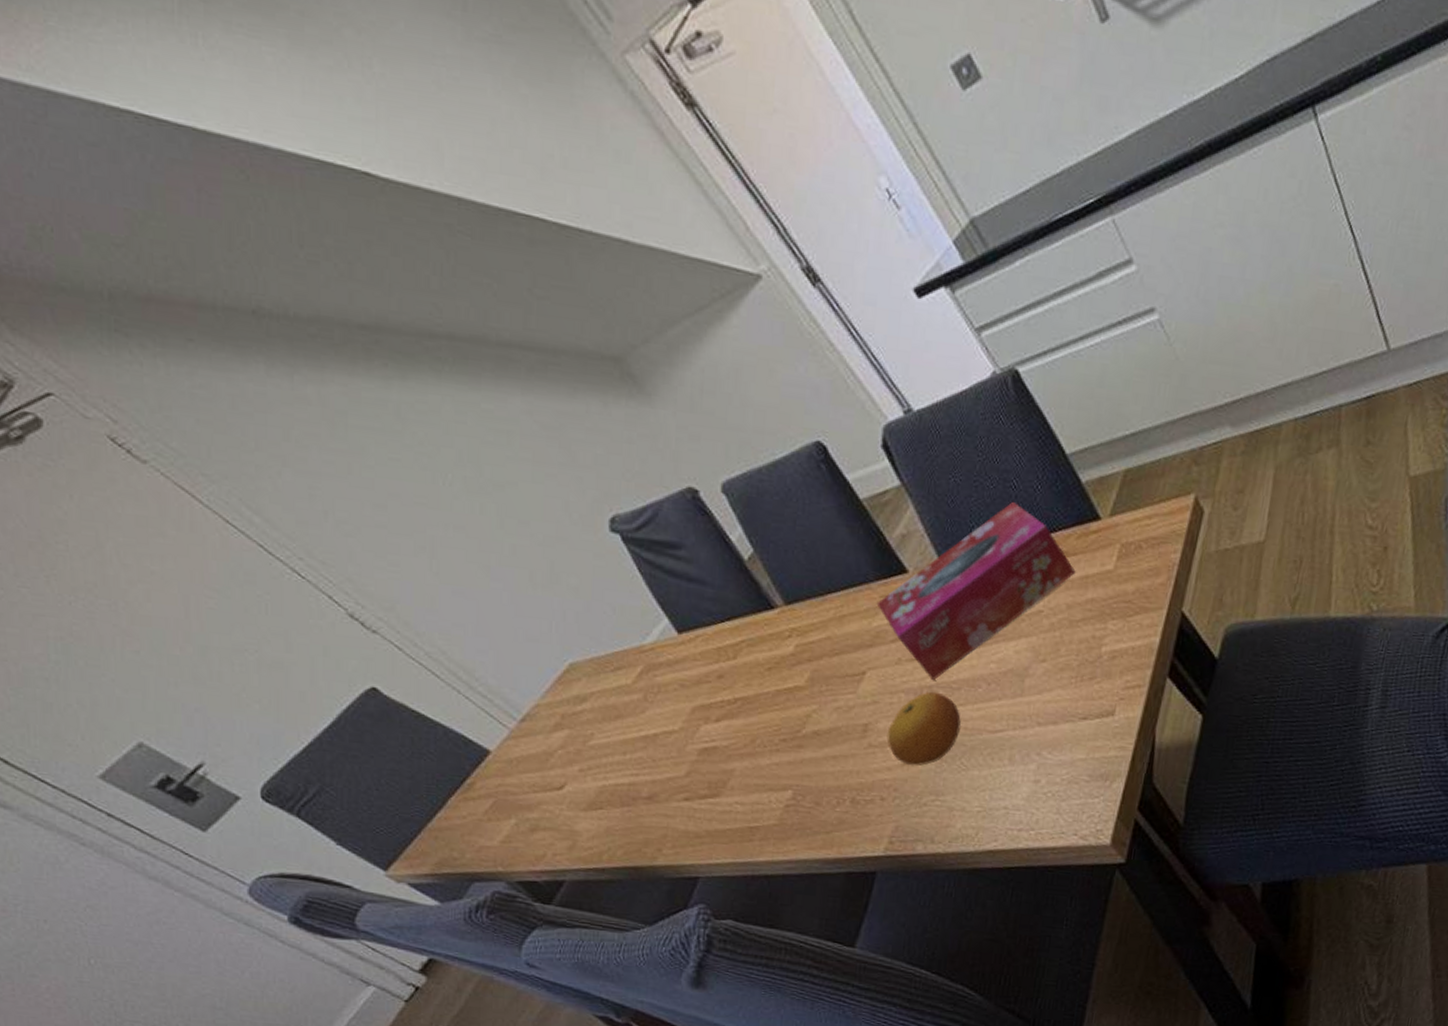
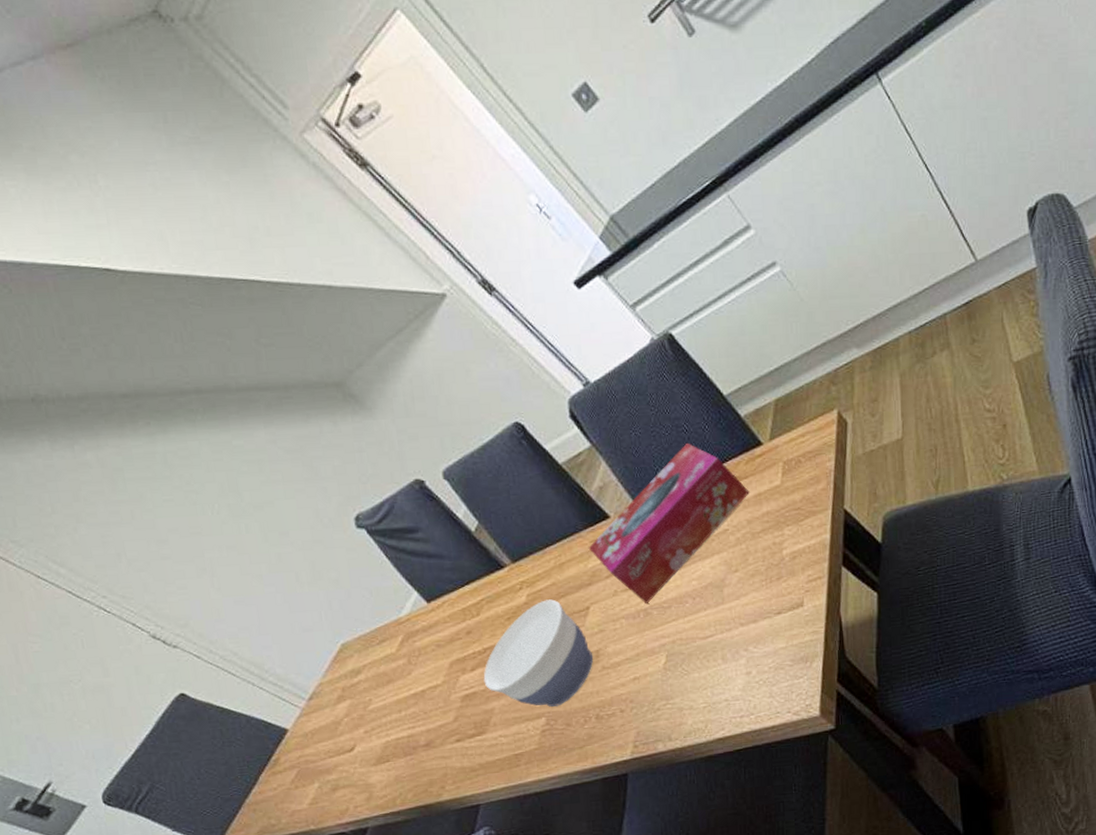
bowl: none [728,654,860,780] -> present [483,599,593,707]
fruit: present [886,692,961,766] -> none [616,614,677,679]

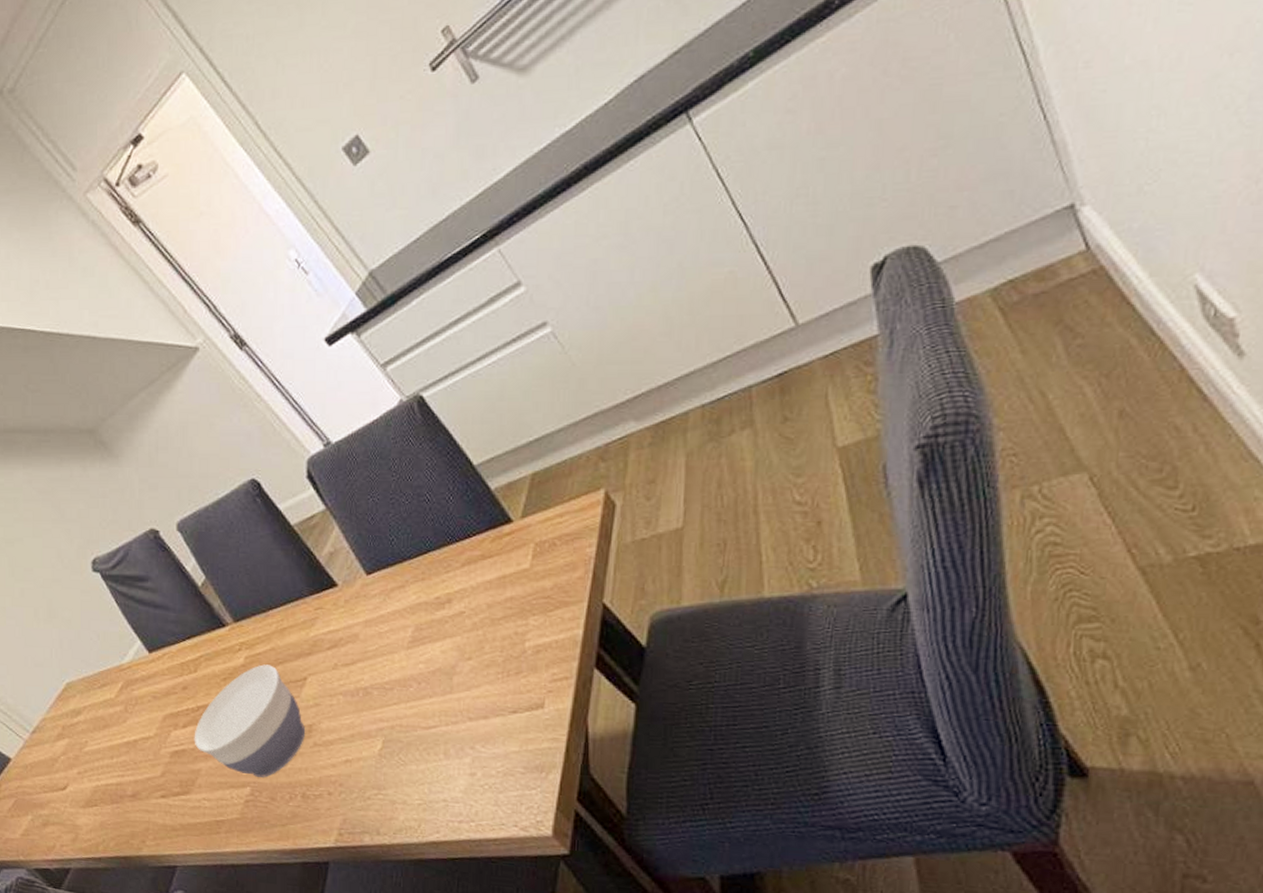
tissue box: present [588,442,750,604] -> none [312,513,493,682]

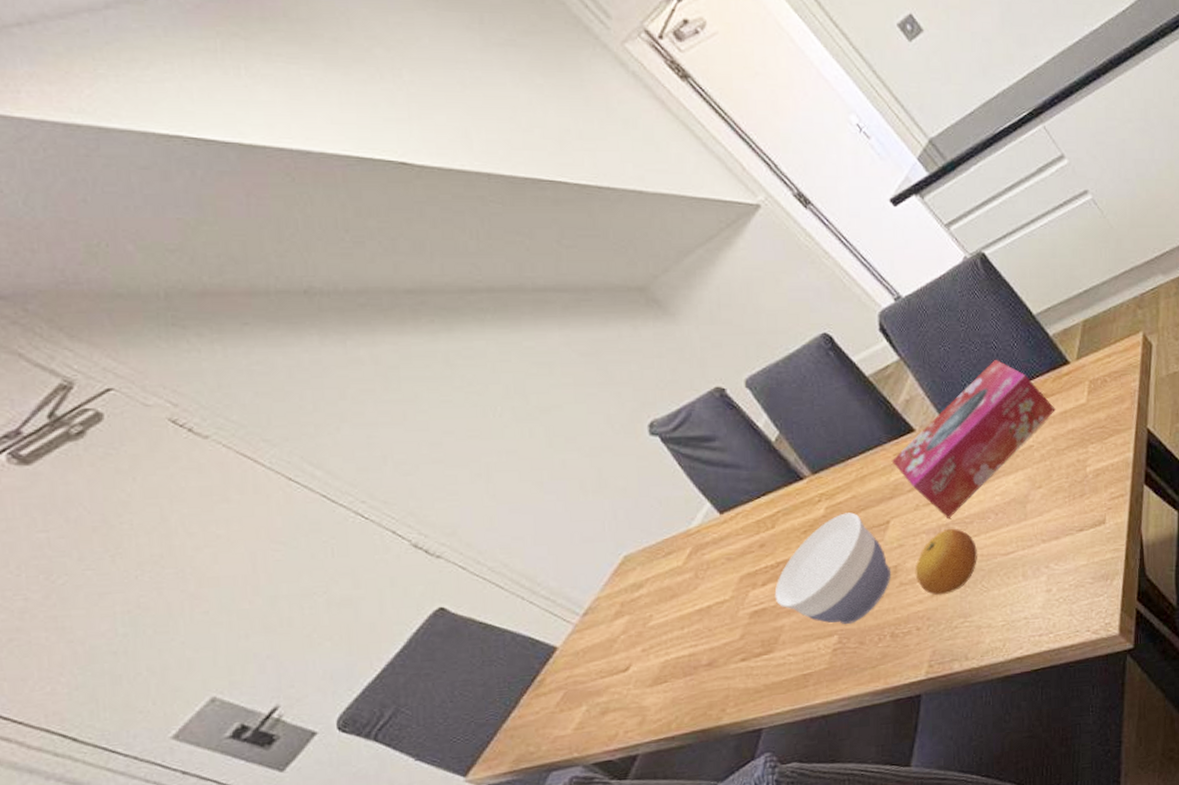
tissue box: none [312,513,493,682] -> present [891,359,1056,518]
fruit: none [329,693,396,763] -> present [915,529,977,596]

